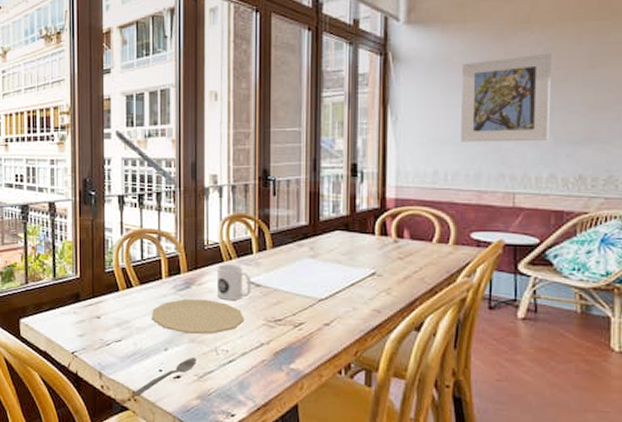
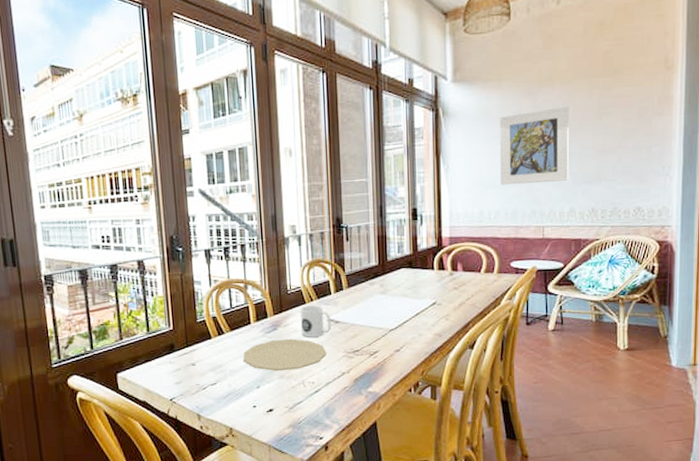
spoon: present [133,358,196,396] -> none [231,392,287,432]

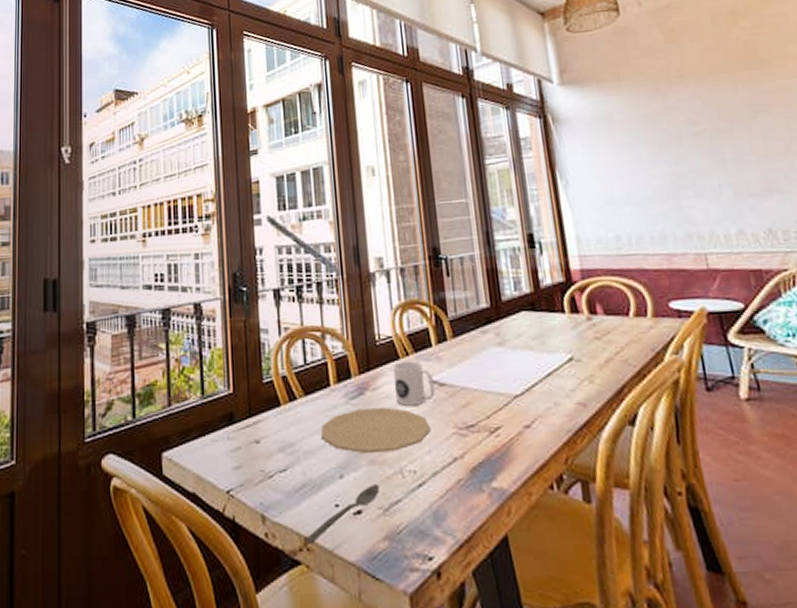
spoon: none [231,392,287,432] -> present [305,485,380,544]
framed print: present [500,106,569,186] -> none [624,105,728,203]

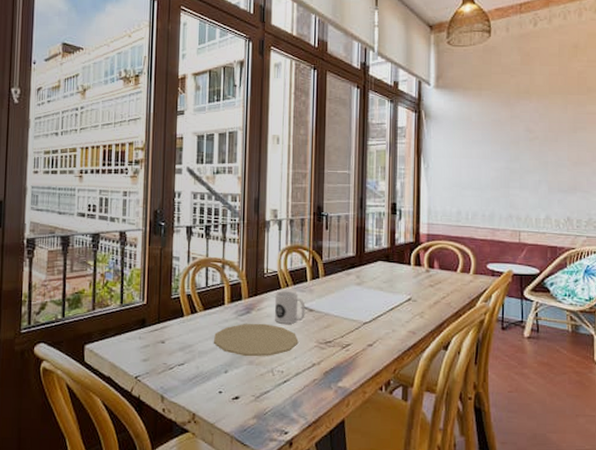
spoon: present [305,485,380,544] -> none [194,379,254,418]

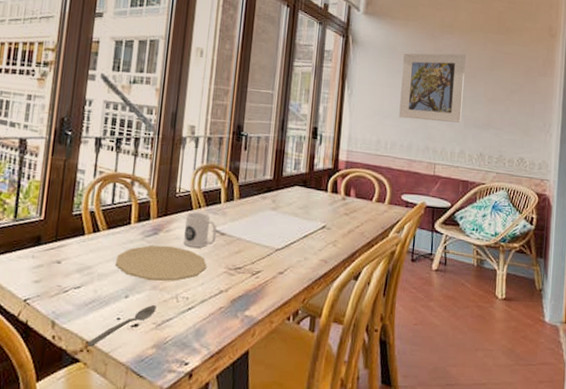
spoon: none [194,379,254,418] -> present [87,305,156,347]
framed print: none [478,118,545,189] -> present [399,53,466,123]

